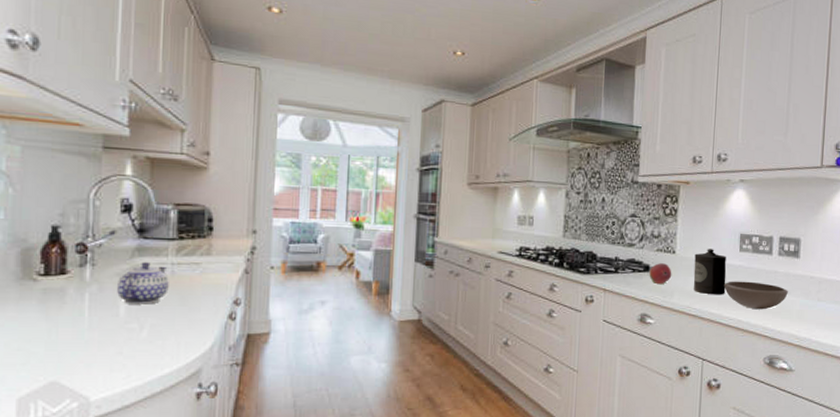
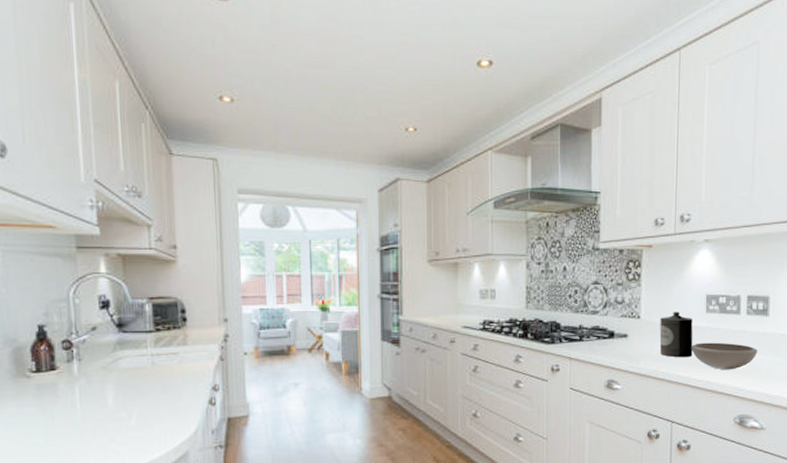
teapot: present [116,261,169,305] -> none [102,353,151,395]
fruit: present [649,263,672,285] -> none [614,329,638,350]

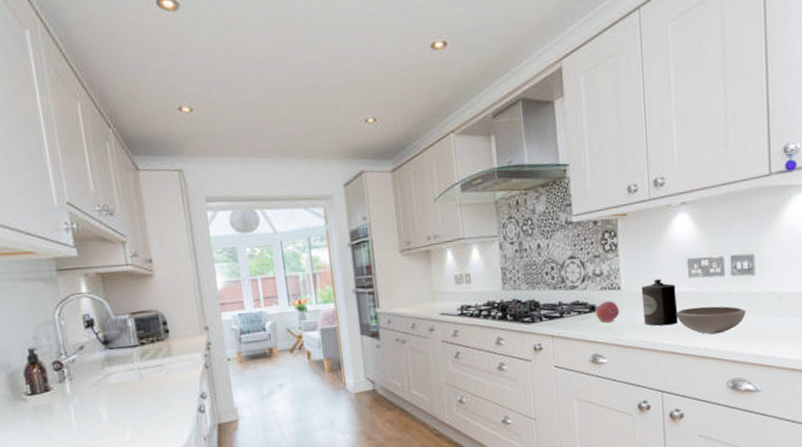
fruit: none [614,329,638,350] -> present [595,301,620,323]

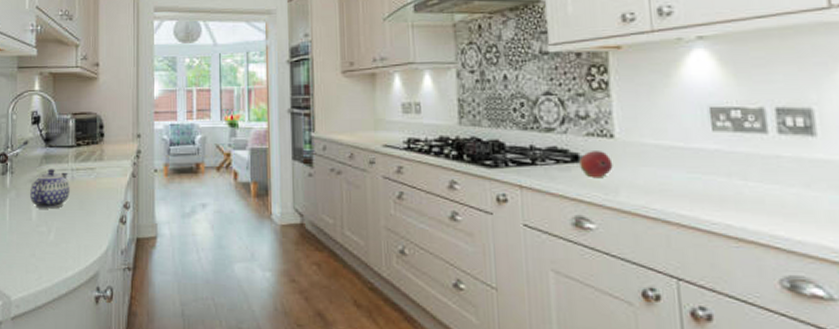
teapot: none [94,369,141,411] -> present [29,168,70,209]
canister: present [641,279,678,326] -> none [643,129,699,191]
bowl: present [675,306,746,335] -> none [694,171,805,210]

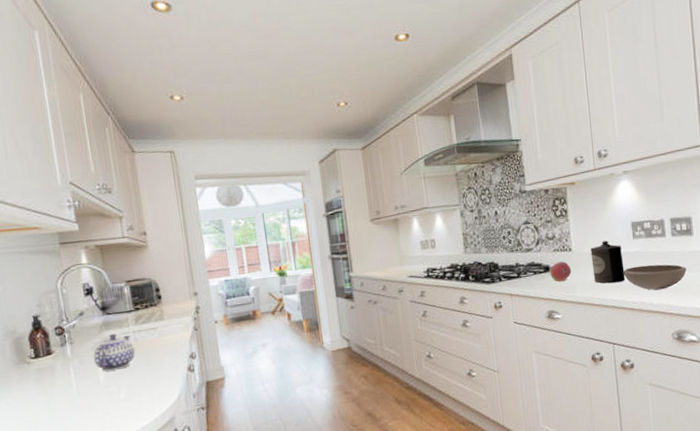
canister: none [643,129,699,191] -> present [590,241,625,284]
bowl: none [694,171,805,210] -> present [622,264,687,290]

